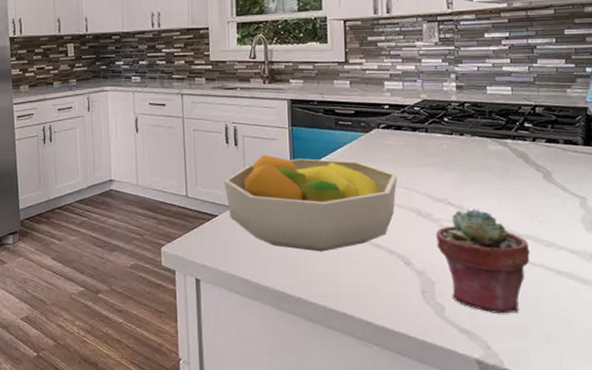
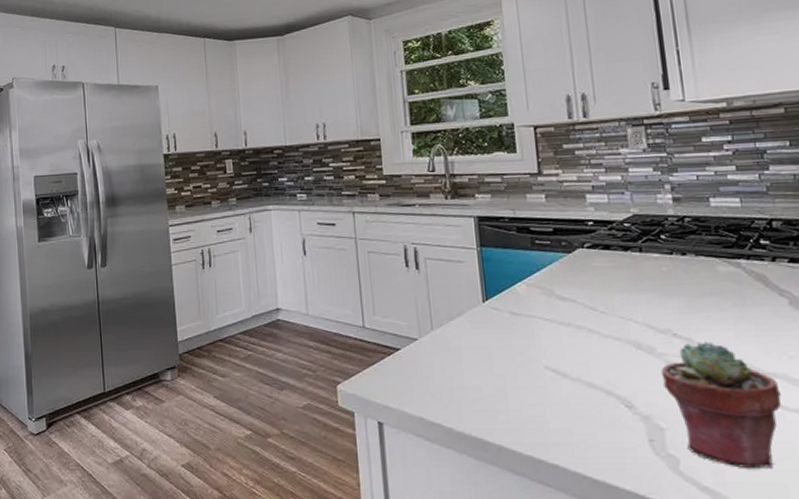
fruit bowl: present [224,155,398,252] -> none [405,279,610,392]

